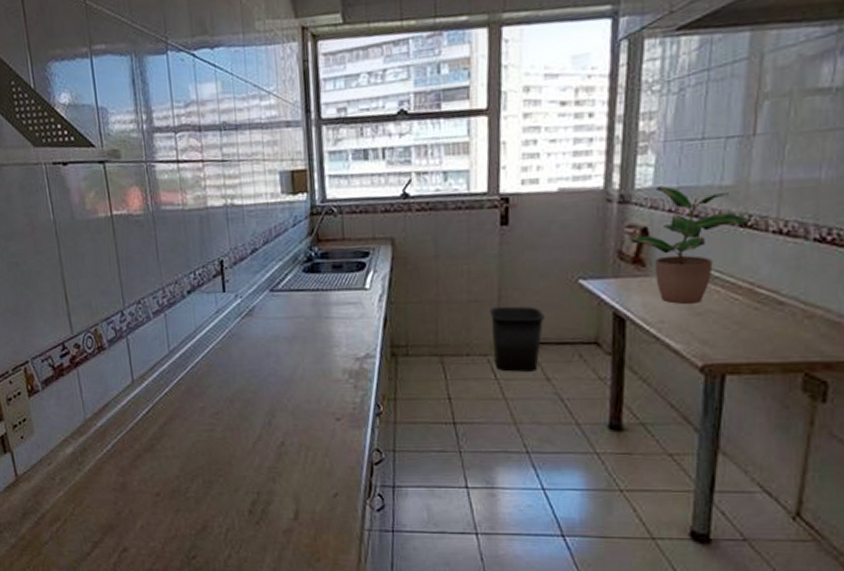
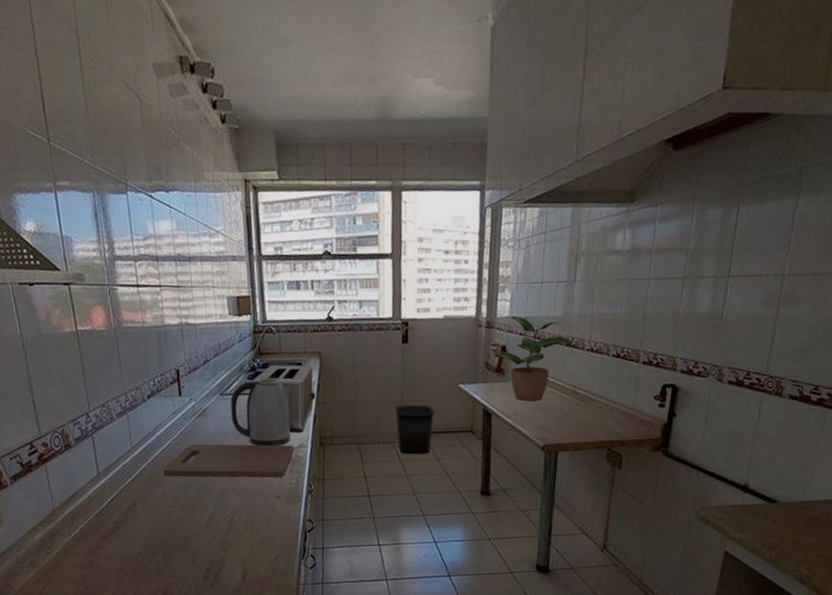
cutting board: none [203,350,359,394] -> present [163,444,295,478]
kettle: none [282,270,356,356] -> present [230,377,291,447]
toaster: none [308,254,387,341] -> present [252,364,316,434]

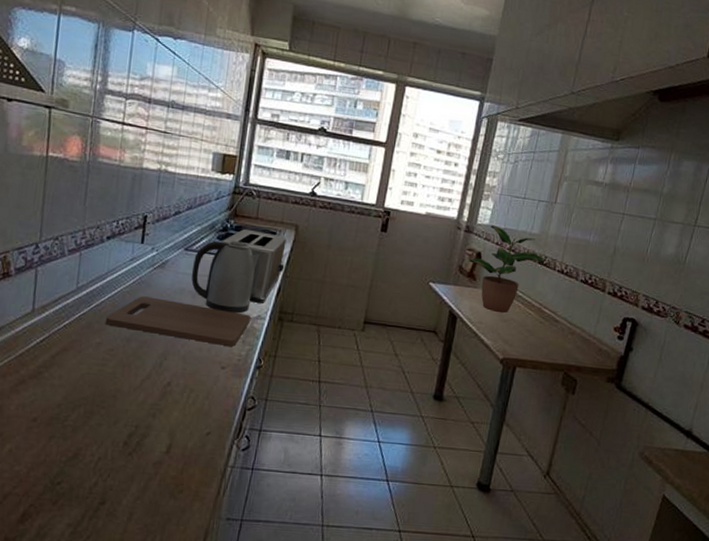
waste bin: present [395,405,435,455] -> none [359,293,401,347]

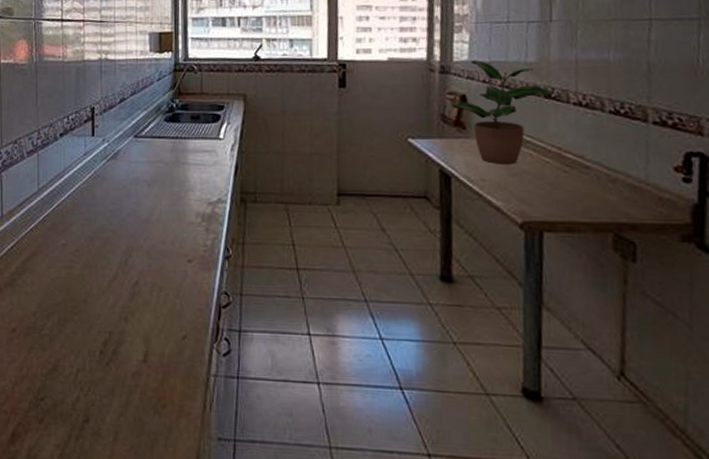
cutting board: present [105,296,252,346] -> none [67,191,212,236]
kettle: present [191,240,260,314] -> none [144,120,211,199]
toaster: present [221,228,287,304] -> none [169,106,239,186]

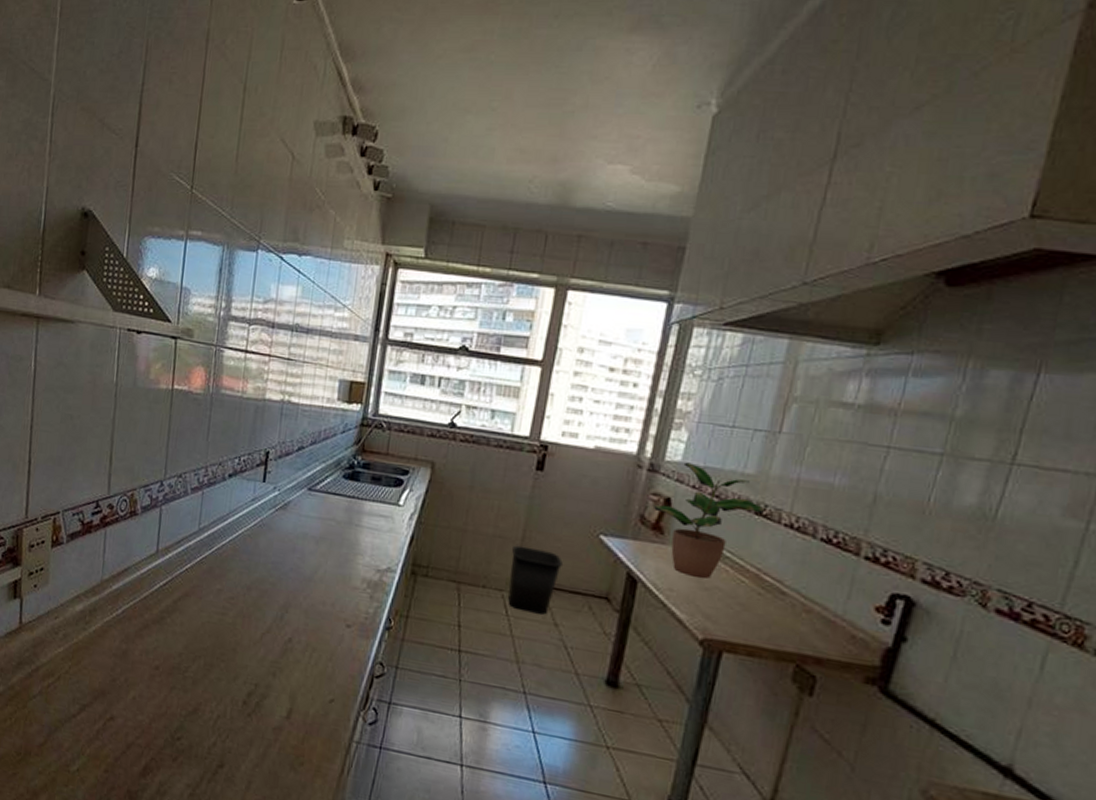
waste bin: none [330,160,379,222] -> present [508,545,563,615]

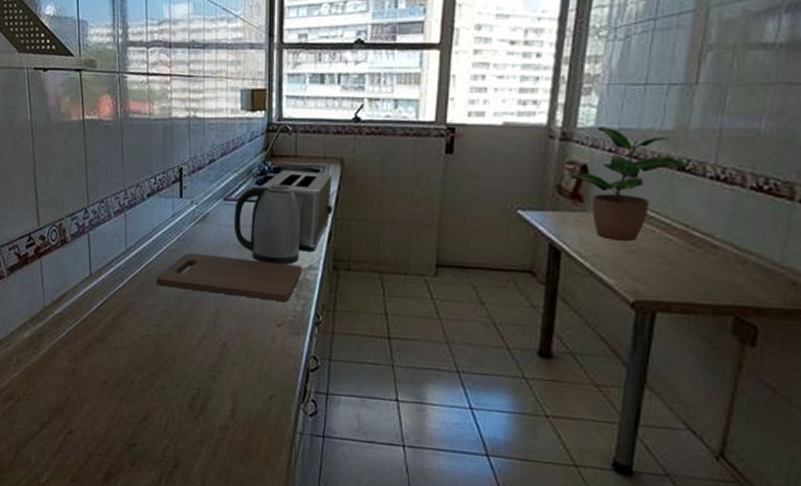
cutting board: none [226,540,380,602] -> present [156,253,303,301]
kettle: none [314,479,391,564] -> present [233,184,304,265]
toaster: none [347,466,421,555] -> present [261,169,333,253]
waste bin: present [508,545,563,615] -> none [431,230,482,294]

